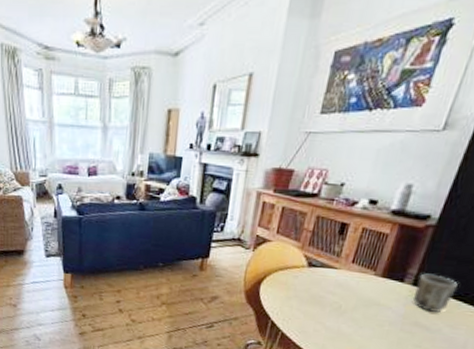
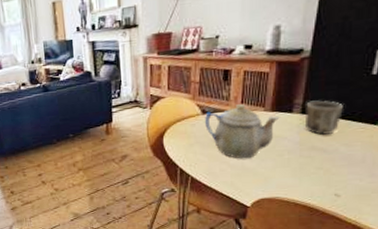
teapot: none [308,263,390,324] -> present [205,104,280,159]

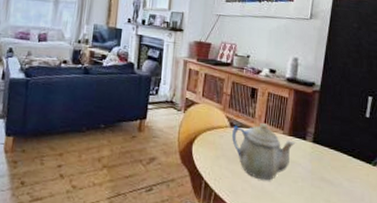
mug: present [304,100,343,135] -> none [315,131,345,167]

